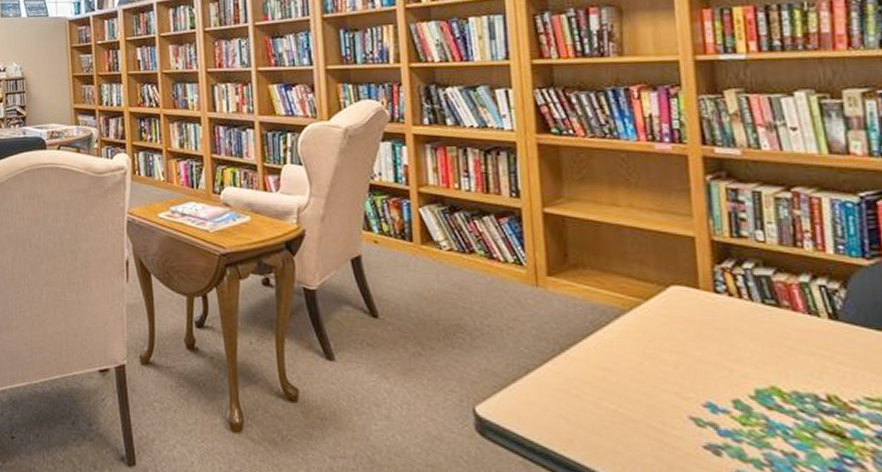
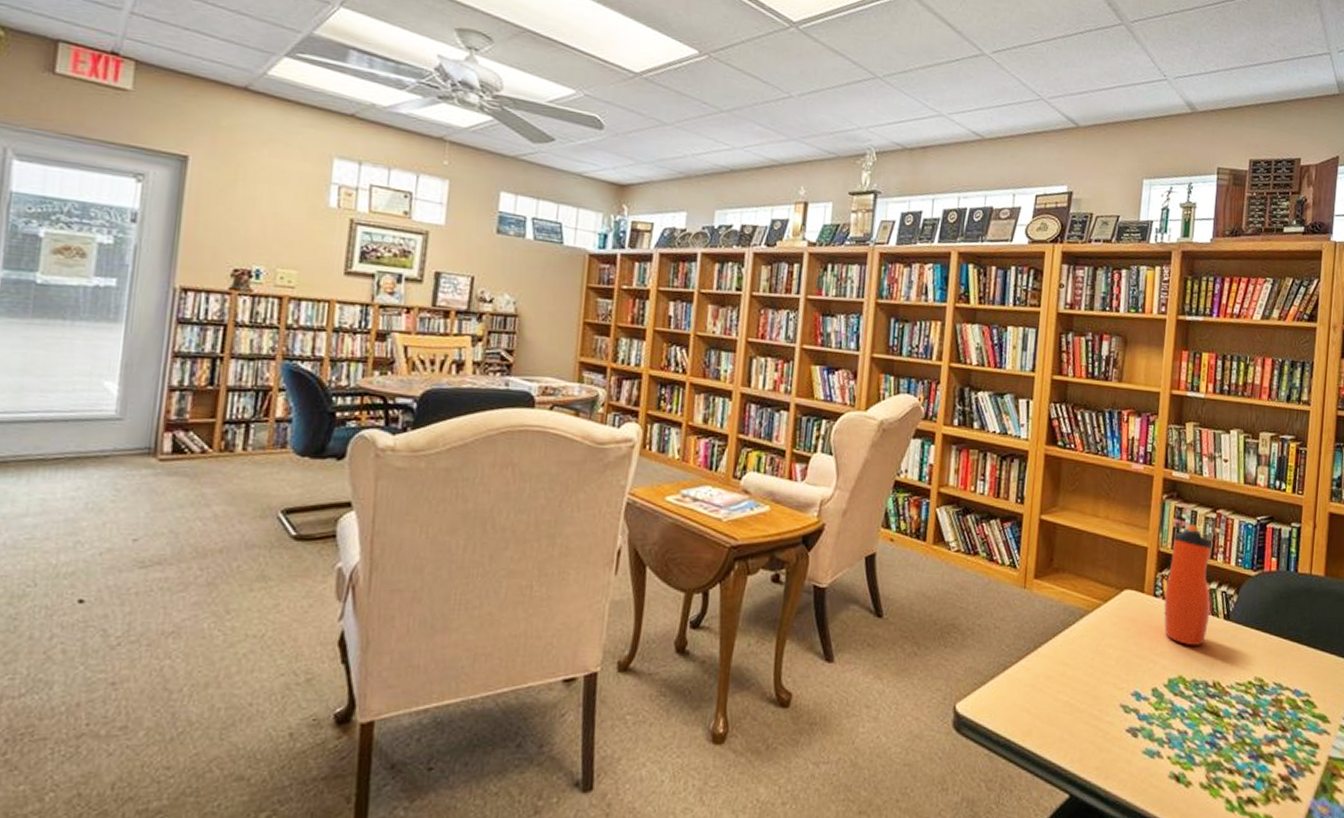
water bottle: none [729,207,805,352] -> present [1163,524,1213,646]

